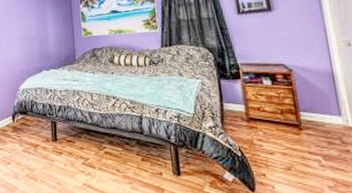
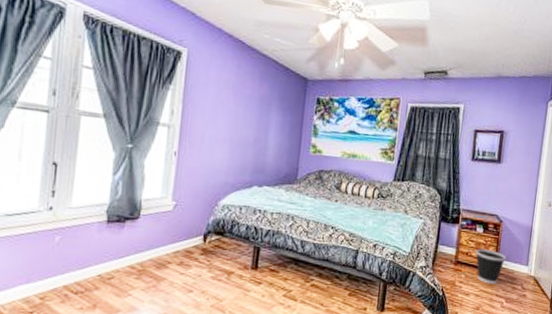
wastebasket: none [269,102,309,140] -> present [476,248,506,284]

